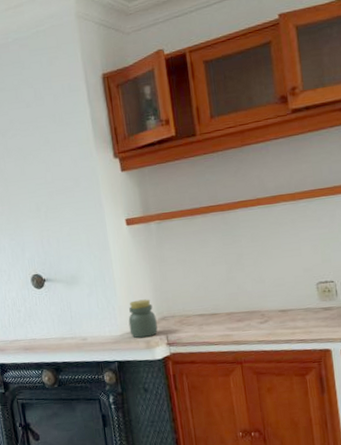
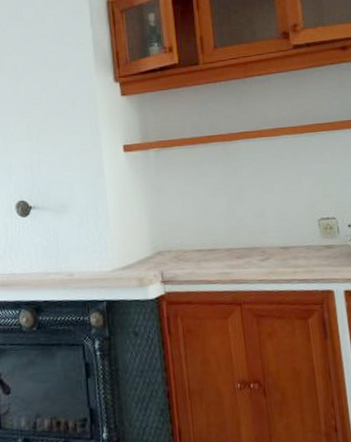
jar: present [128,299,158,339] -> none [120,231,152,275]

